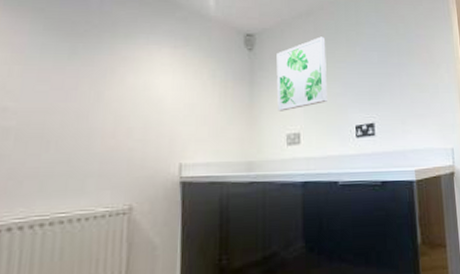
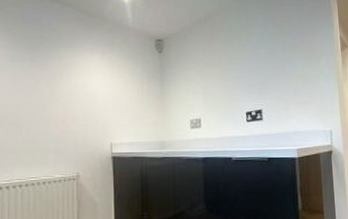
wall art: present [276,36,327,111] -> none [181,38,222,101]

